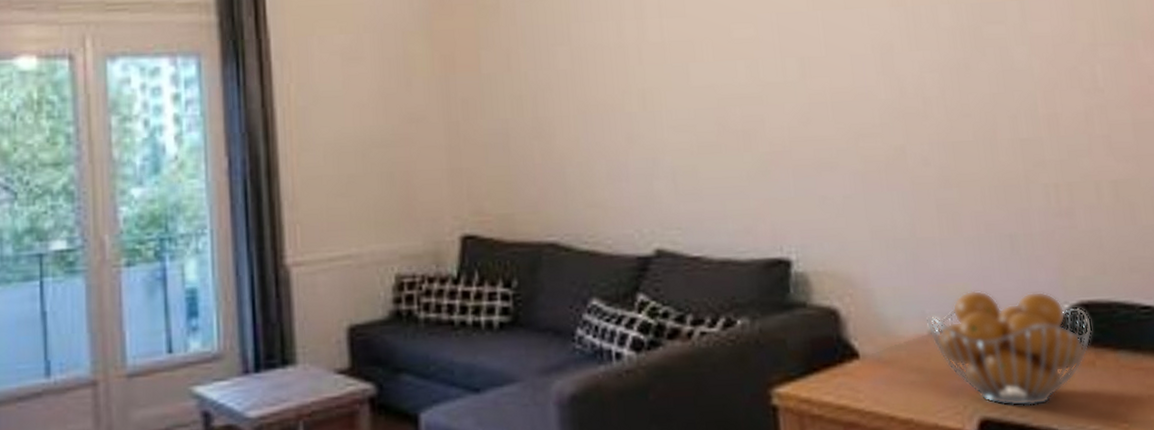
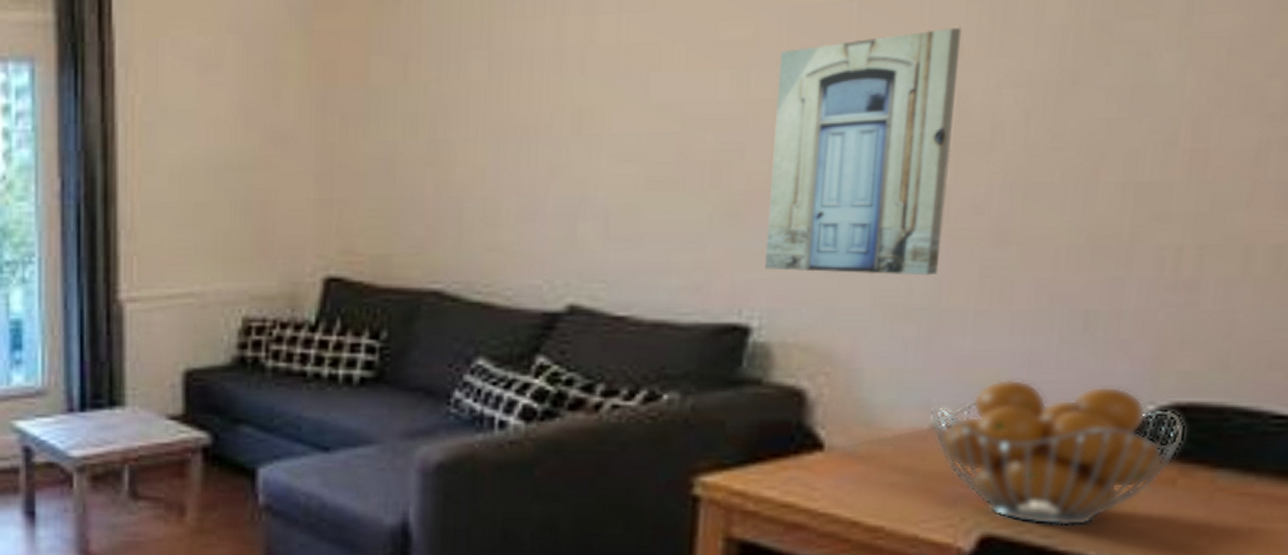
wall art: none [776,30,910,214] -> present [765,28,962,276]

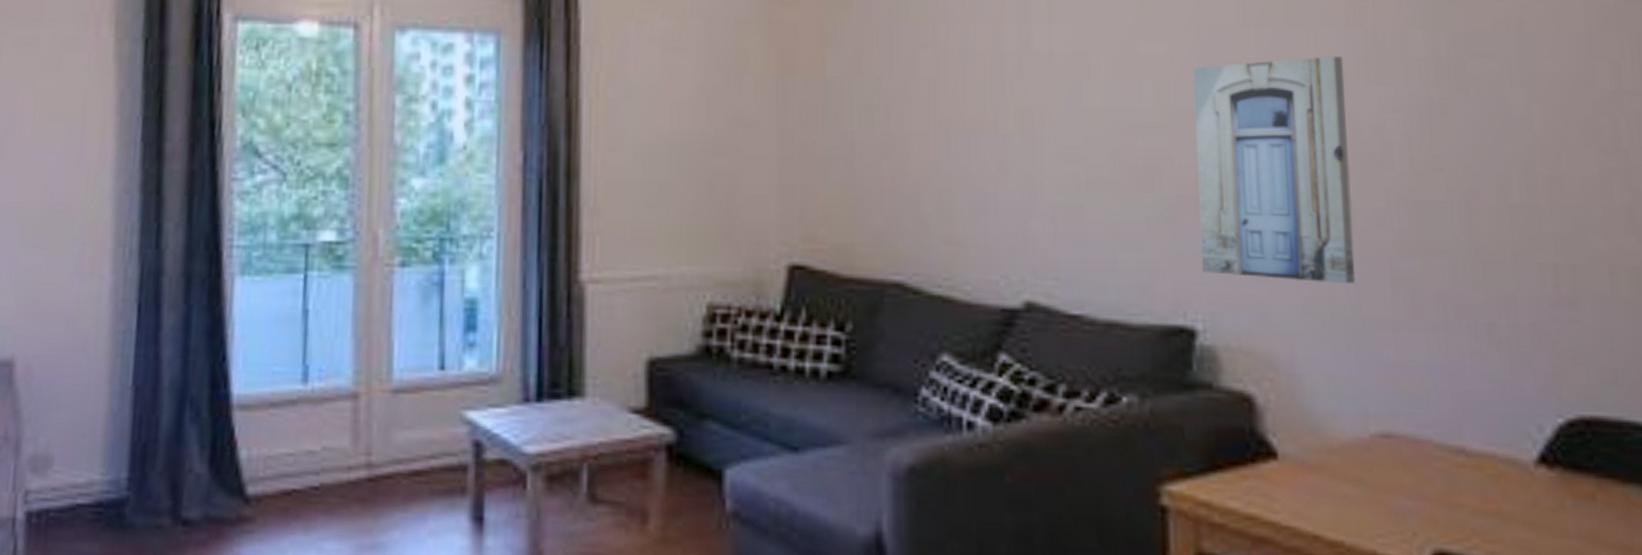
fruit basket: present [929,379,1186,526] -> none [1368,389,1595,542]

